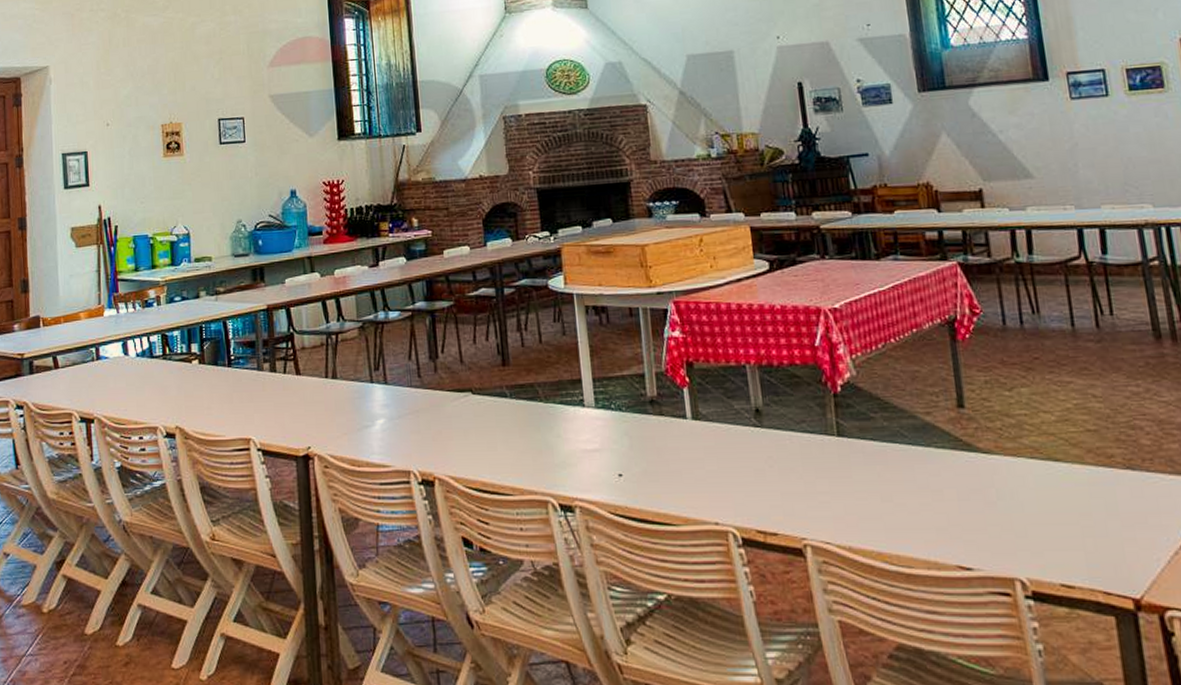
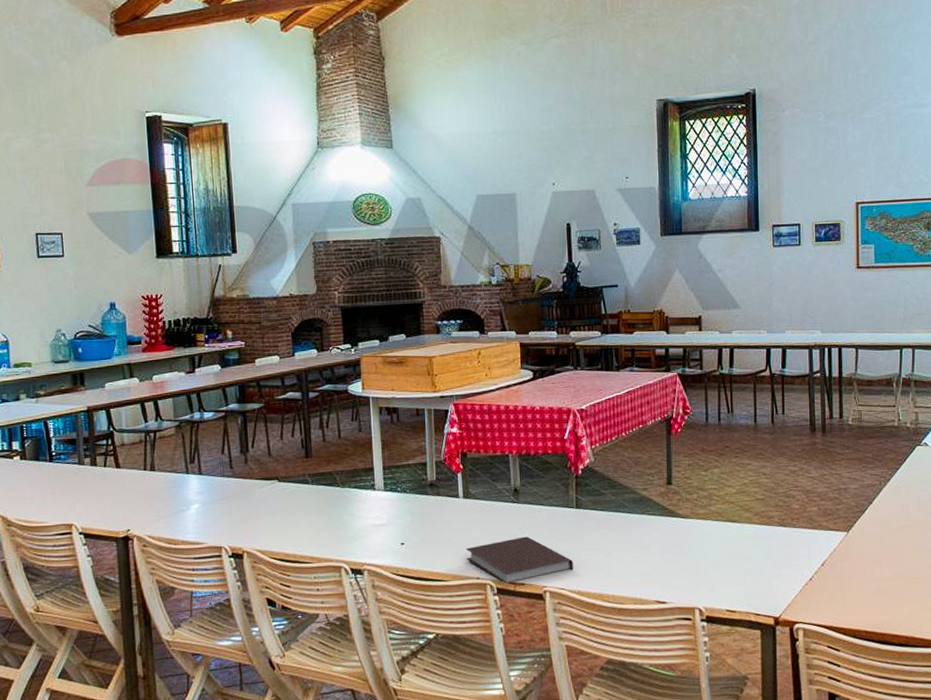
notebook: none [700,471,840,532] -> present [466,536,573,584]

